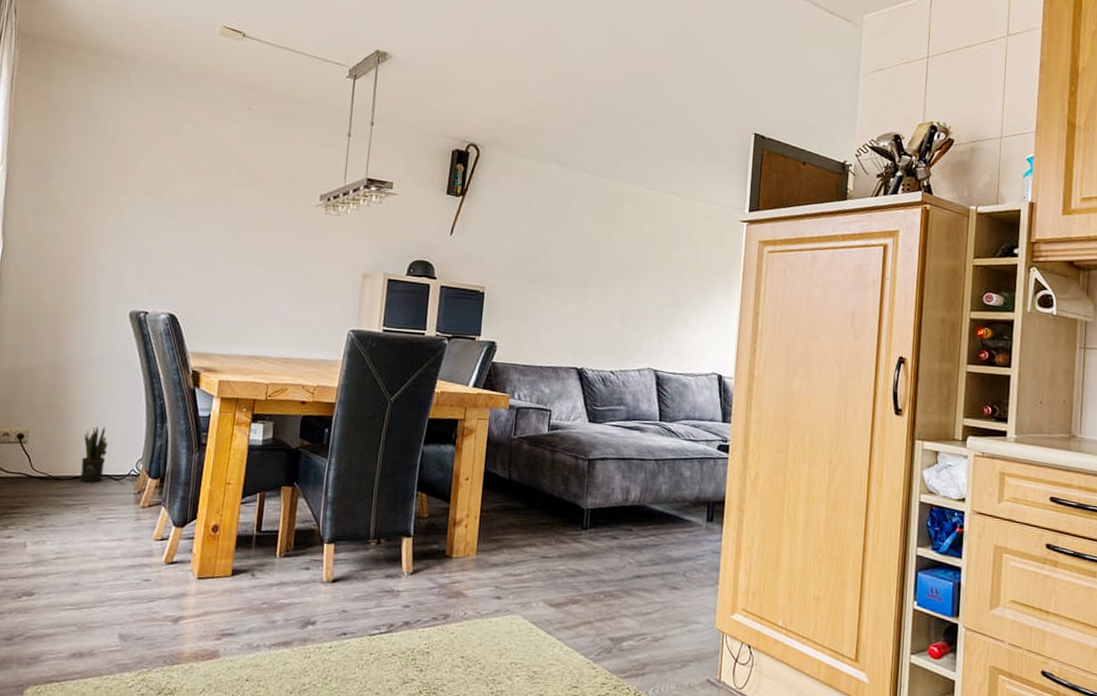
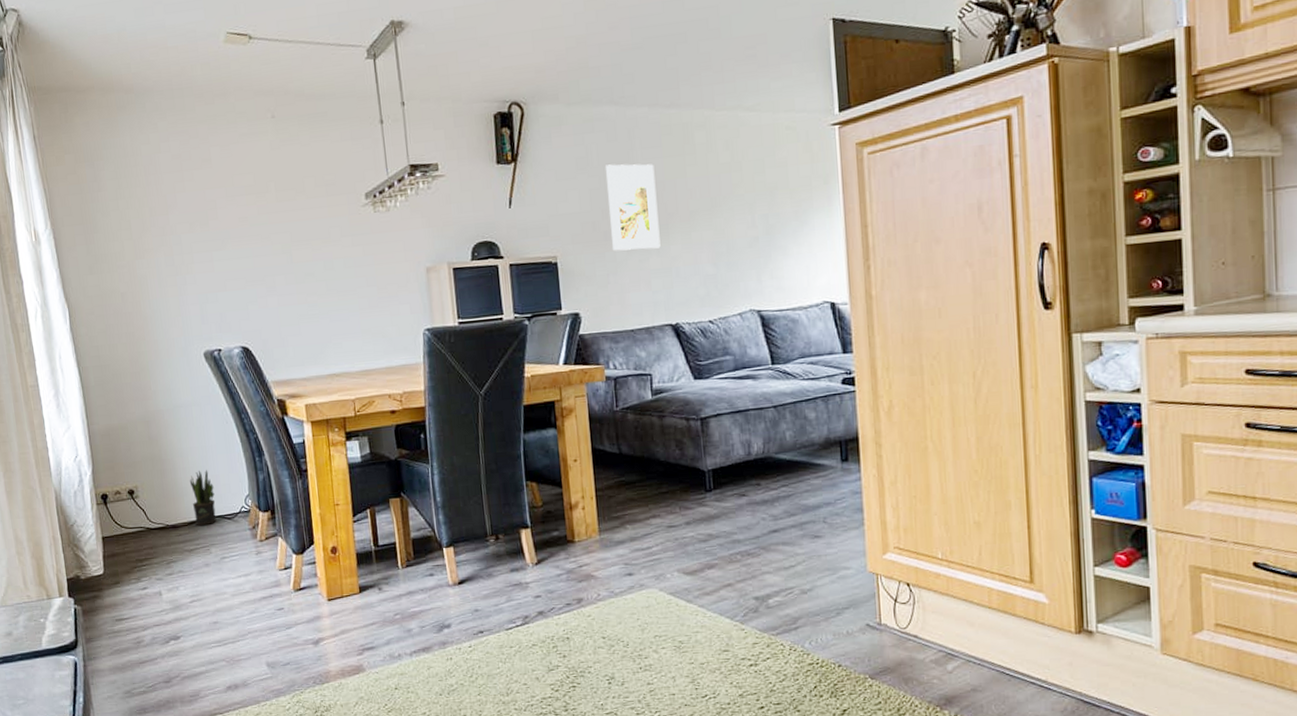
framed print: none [536,215,585,298] -> present [606,164,661,251]

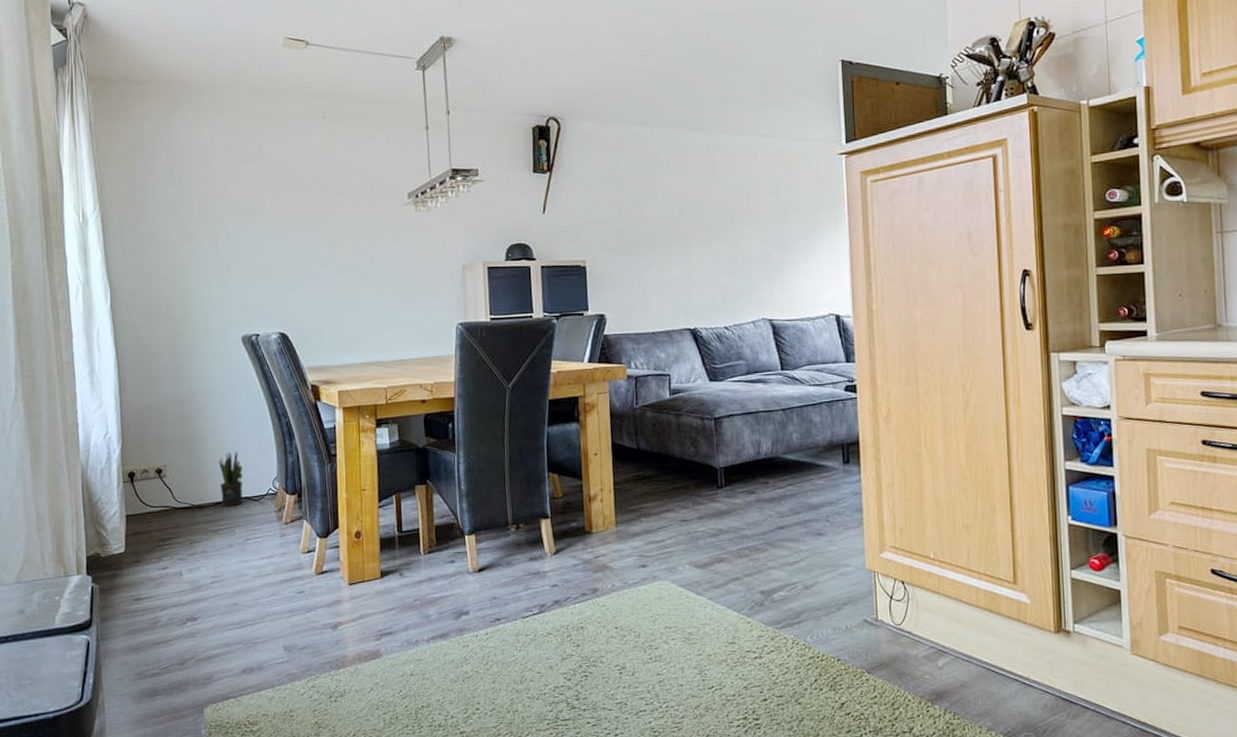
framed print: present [606,164,661,251] -> none [634,178,682,259]

